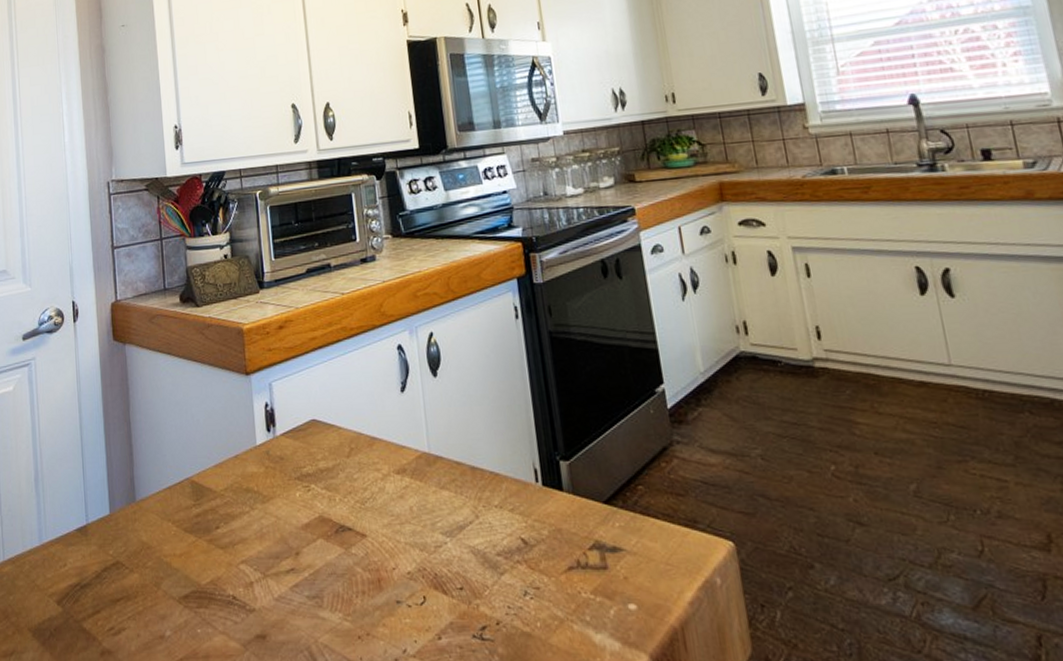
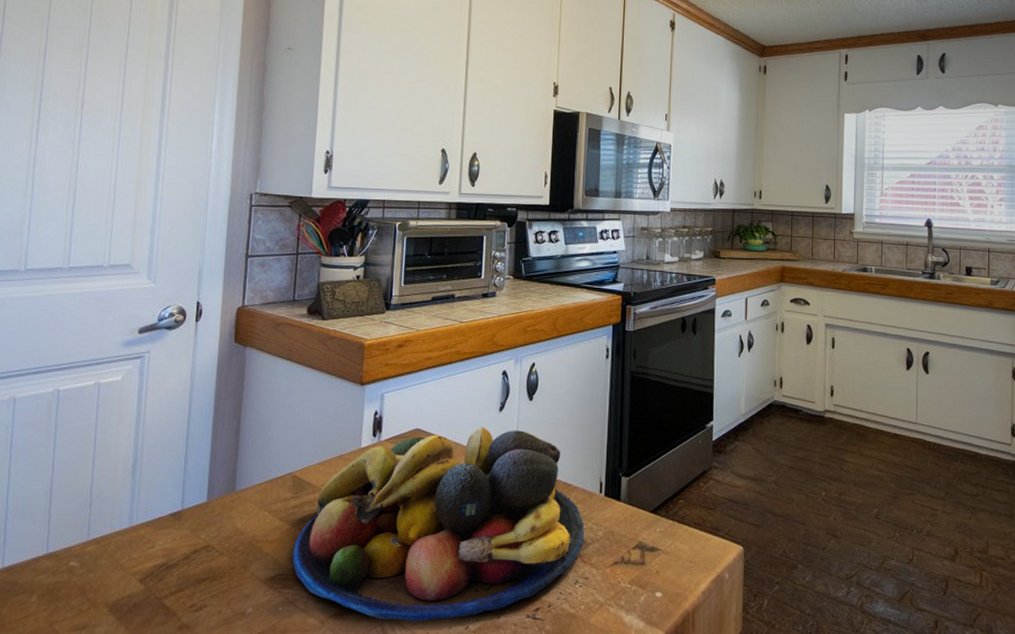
fruit bowl: none [202,412,527,645] -> present [292,427,585,622]

